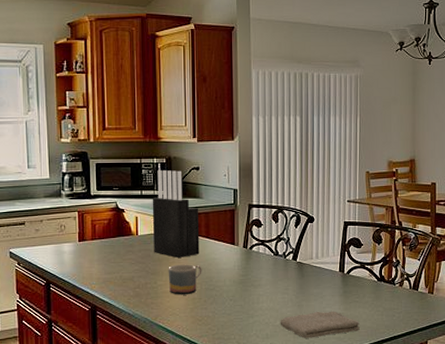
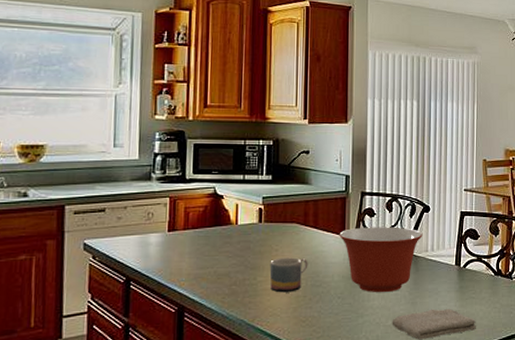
knife block: present [152,169,200,258] -> none [255,152,307,250]
mixing bowl: none [229,236,308,296] -> present [339,227,423,293]

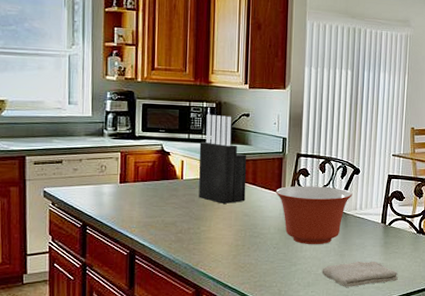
knife block: none [255,152,307,250] -> present [199,114,247,204]
mug: present [269,257,308,293] -> none [212,210,247,242]

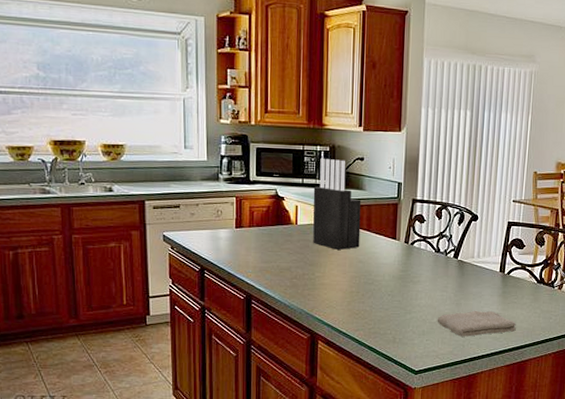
mixing bowl: present [275,185,353,245] -> none [390,232,470,293]

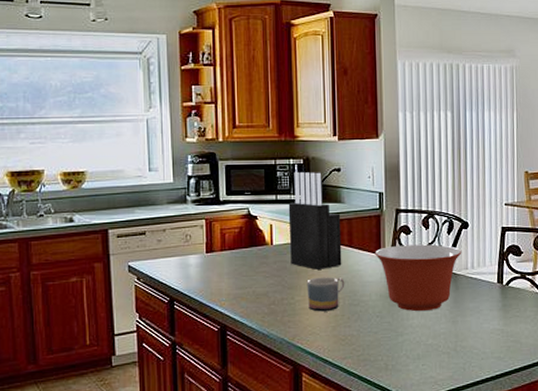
mug: none [326,256,362,288] -> present [306,277,345,312]
mixing bowl: none [390,232,470,293] -> present [375,244,462,312]
washcloth: present [437,310,516,337] -> none [432,327,521,359]

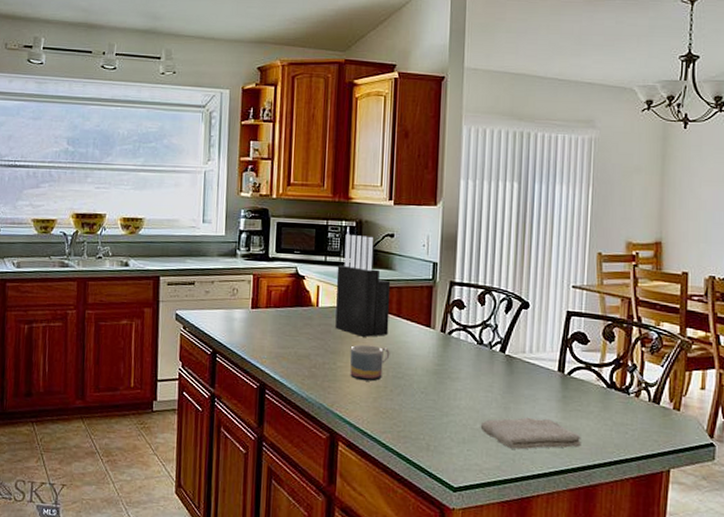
mixing bowl: present [375,244,462,312] -> none [424,319,520,393]
washcloth: none [432,327,521,359] -> present [480,417,581,450]

